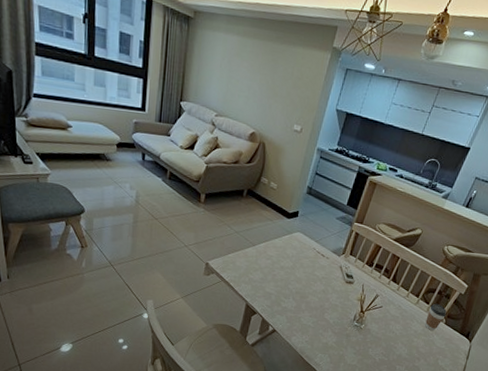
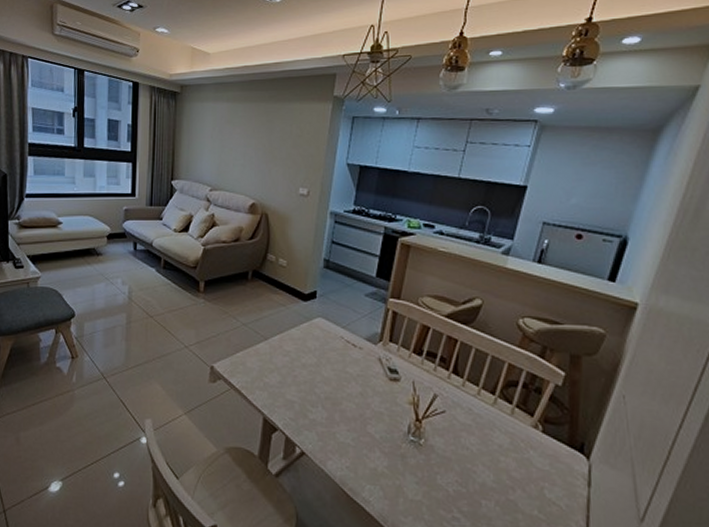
coffee cup: present [425,303,447,332] -> none [512,402,541,445]

